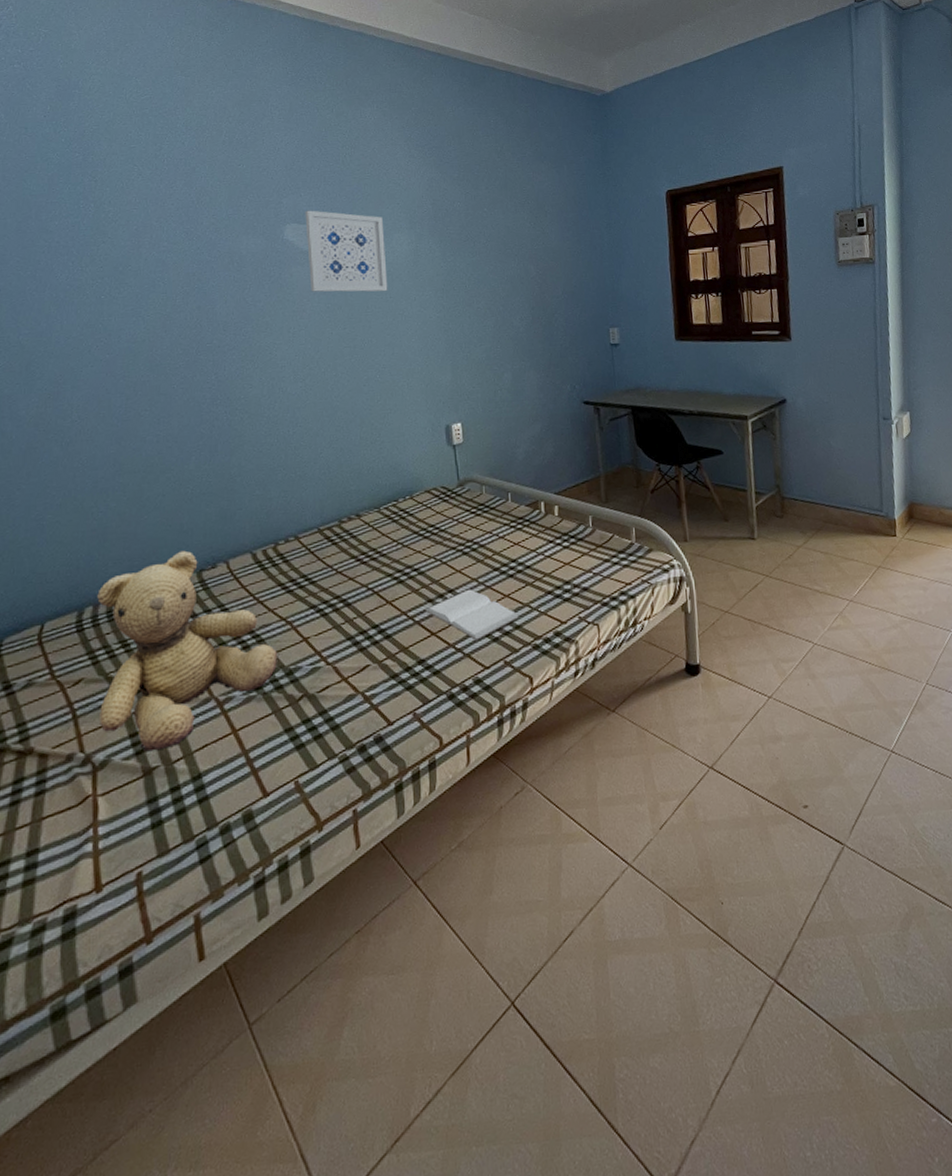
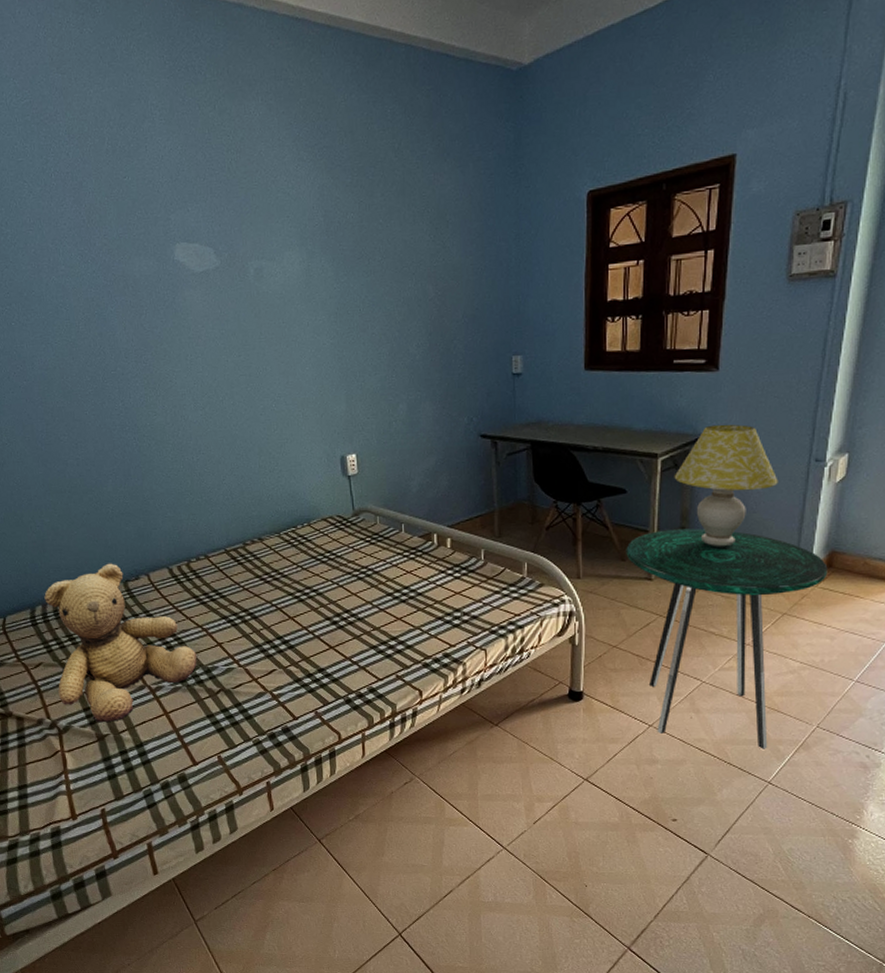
wall art: present [305,210,388,292] -> none [193,226,281,318]
book: present [425,589,519,640] -> none [324,610,410,656]
side table: none [728,486,911,714] -> present [626,528,828,749]
table lamp: none [764,387,855,504] -> present [674,424,778,547]

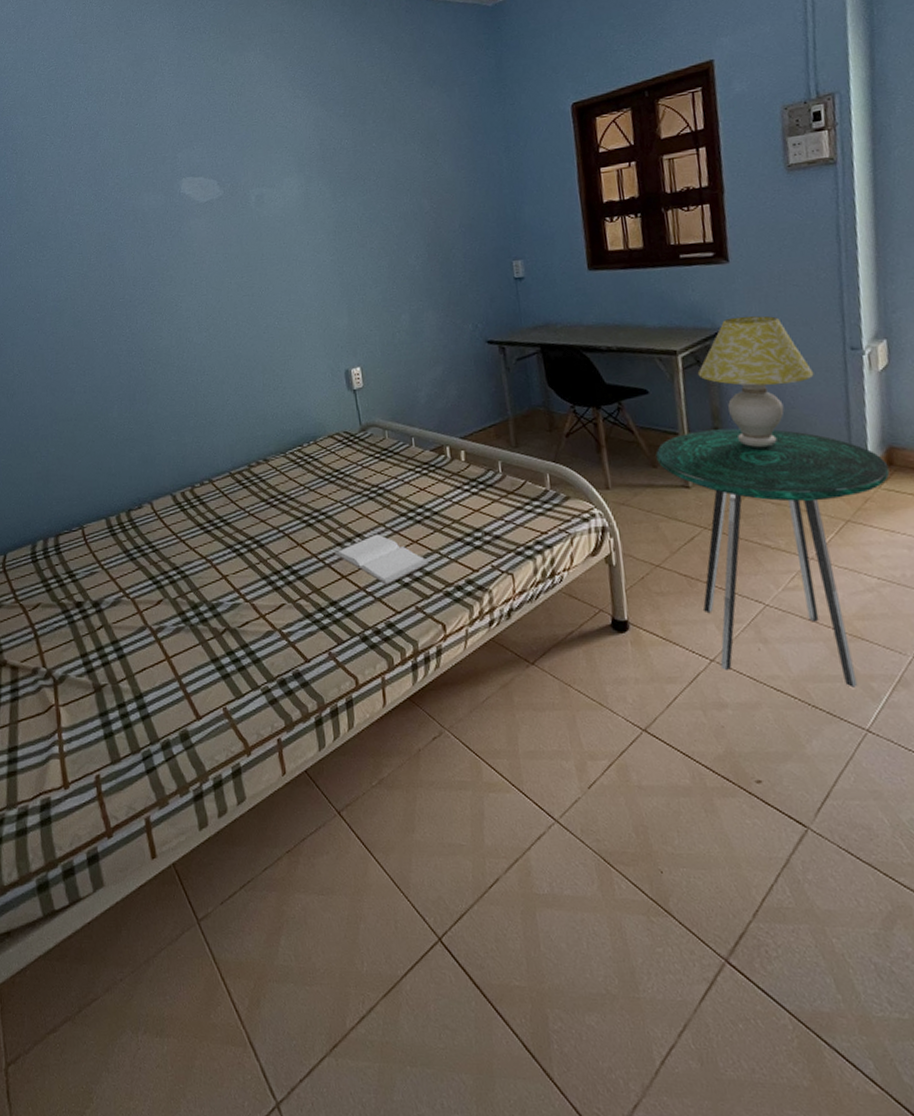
teddy bear: present [44,563,197,723] -> none [46,492,201,671]
book: none [324,610,410,656] -> present [334,533,429,585]

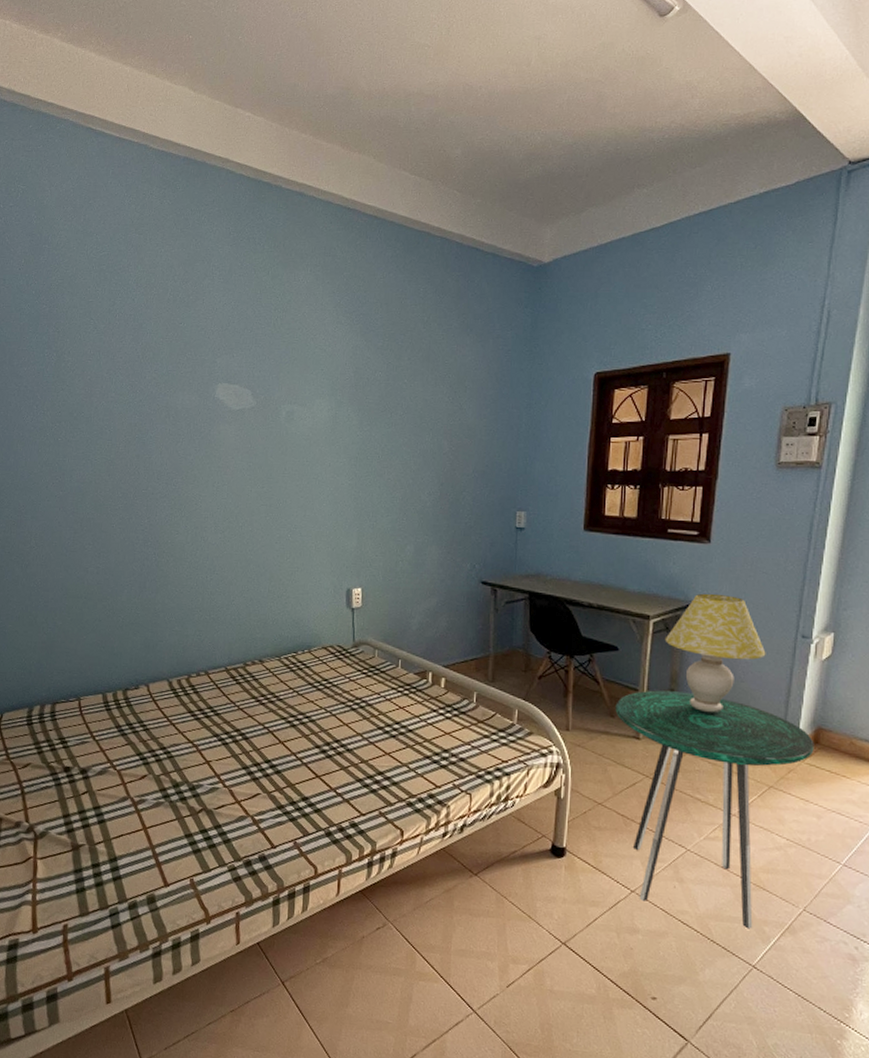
book: present [334,533,429,585] -> none [312,742,397,789]

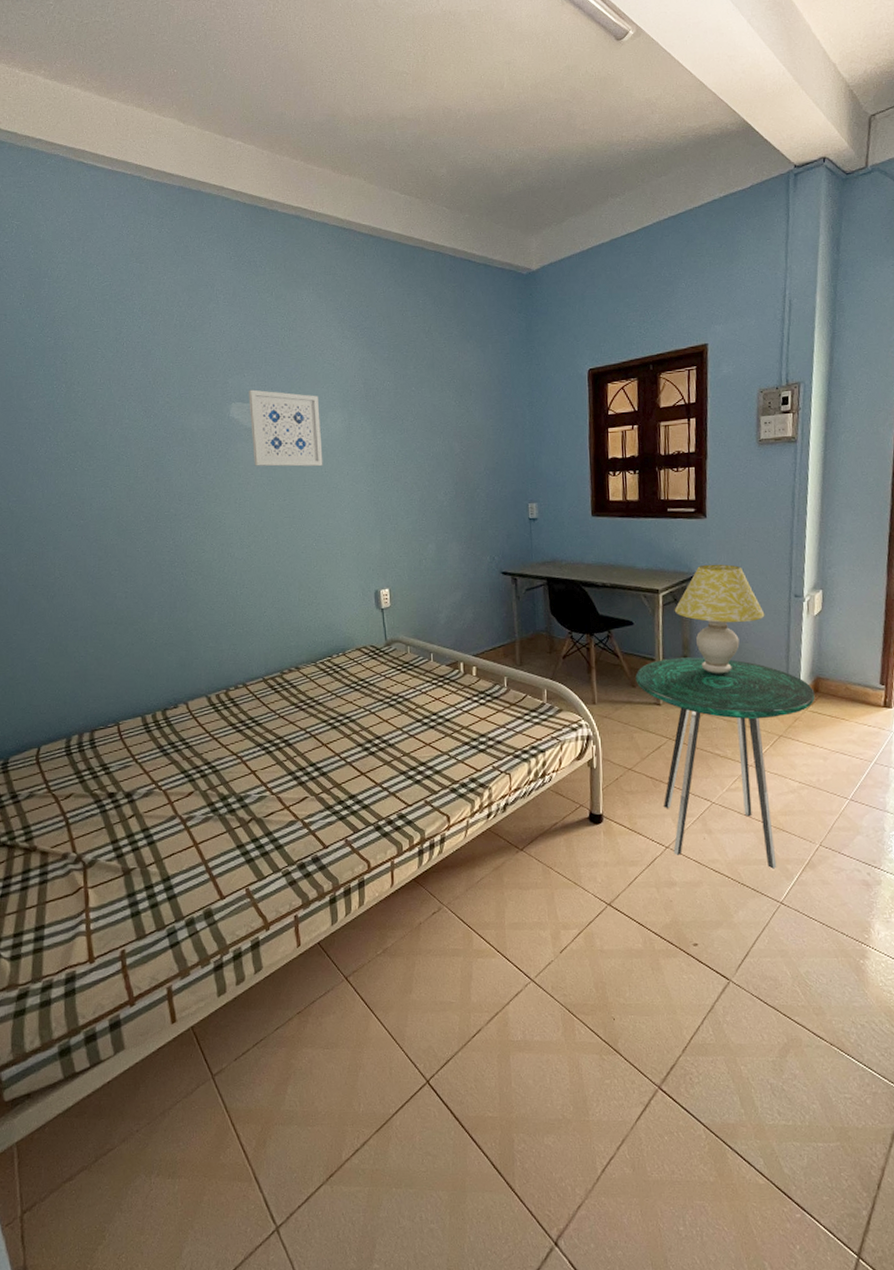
wall art: none [235,371,307,456] -> present [248,389,323,467]

